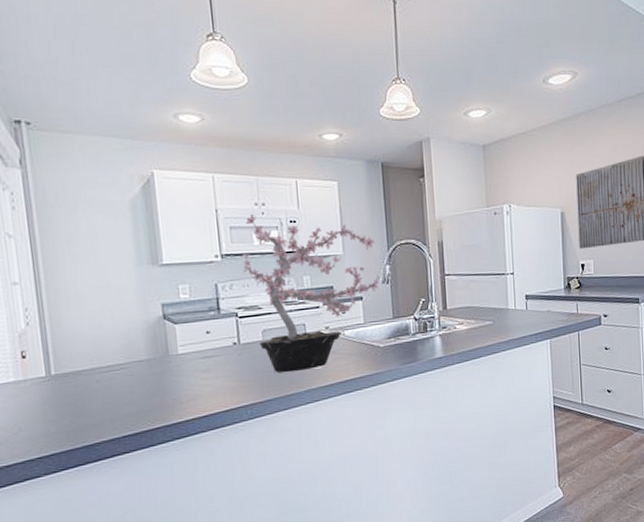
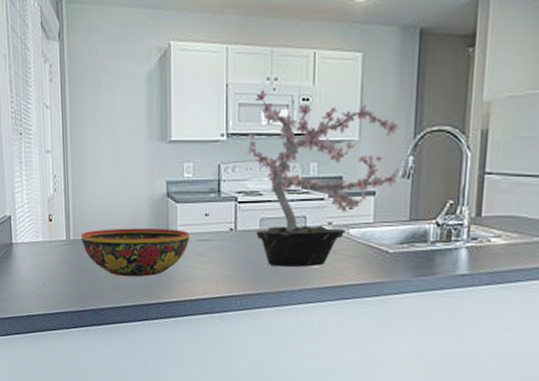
bowl: none [64,349,193,406] -> present [80,228,190,277]

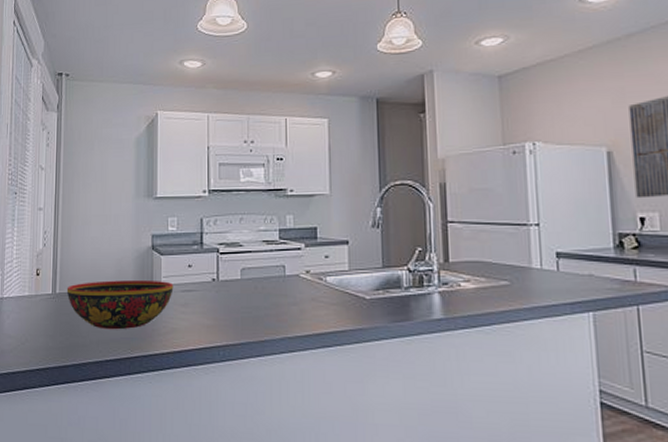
potted plant: present [246,89,400,268] -> none [227,150,370,316]

